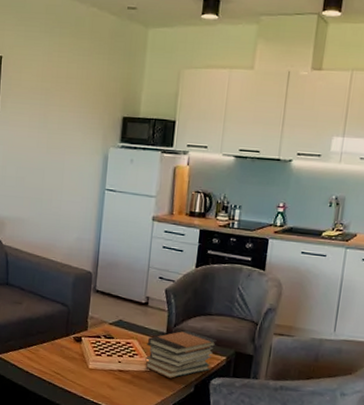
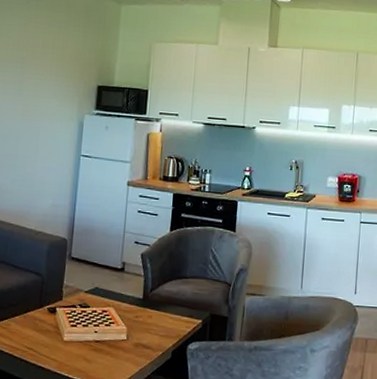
book stack: present [145,330,217,378] -> none [121,295,192,346]

